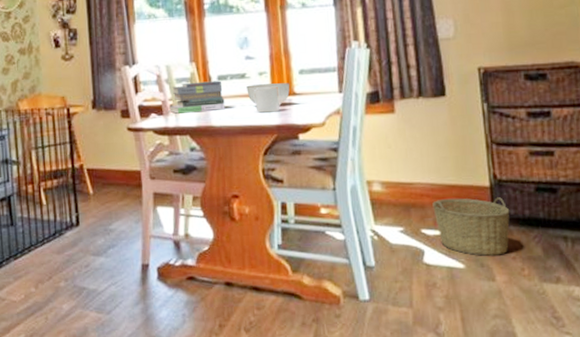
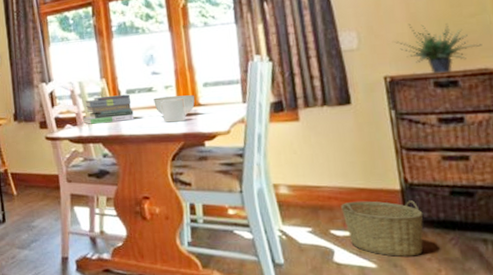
potted plant: none [488,12,570,67] -> present [393,23,483,75]

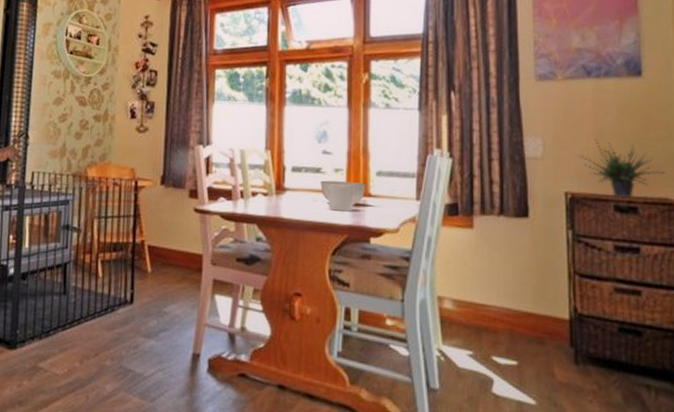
books: present [83,94,134,124] -> none [239,170,297,203]
basket: present [341,200,424,257] -> none [506,326,590,396]

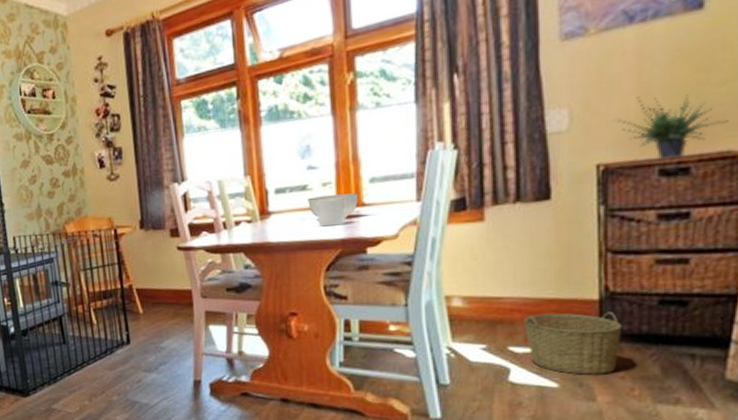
basket: none [506,326,590,396] -> present [524,312,623,375]

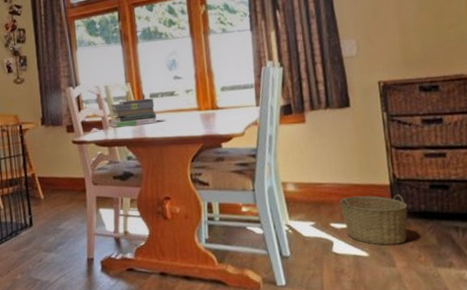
books: none [222,194,283,231] -> present [108,98,157,128]
bowl: present [308,193,359,218] -> none [175,99,214,119]
mug: present [315,198,347,227] -> none [181,103,205,125]
potted plant: present [614,94,729,161] -> none [387,33,459,80]

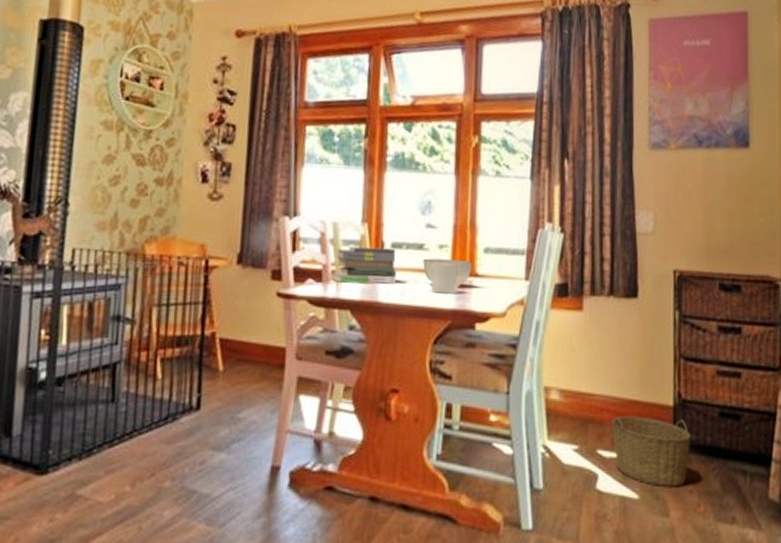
bowl: none [175,99,214,119] -> present [423,258,473,287]
mug: none [181,103,205,125] -> present [430,263,460,294]

